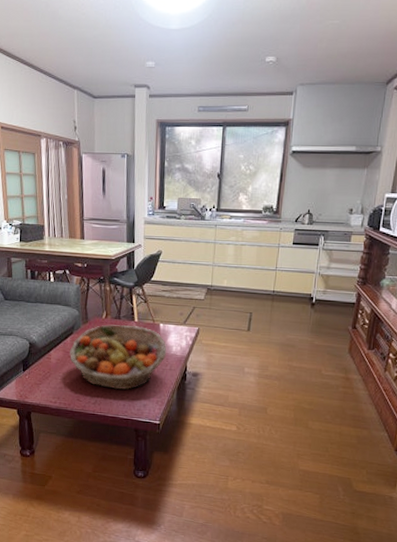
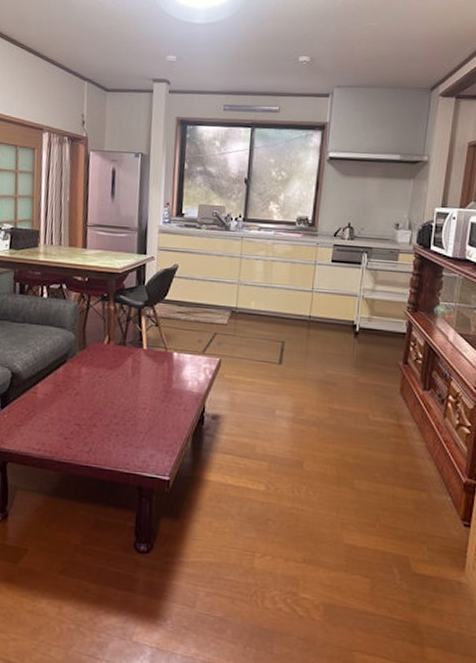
fruit basket: present [69,324,167,391] -> none [60,352,181,436]

